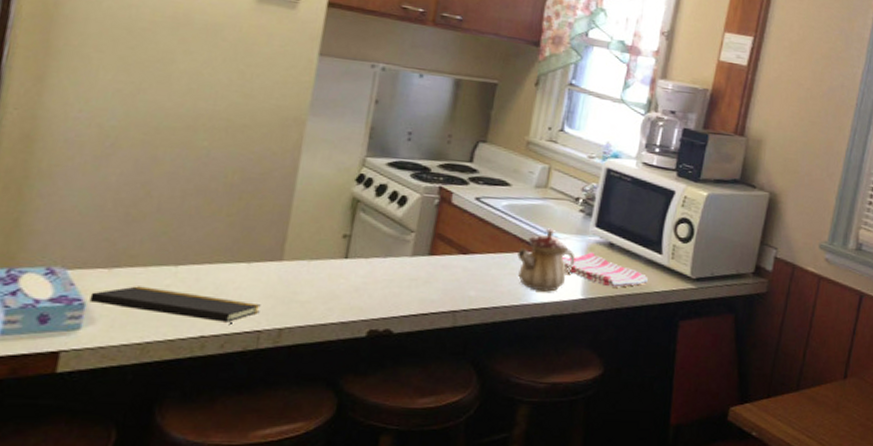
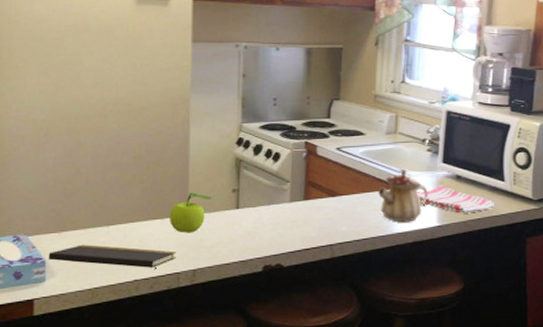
fruit: none [258,233,319,283] -> present [170,192,214,233]

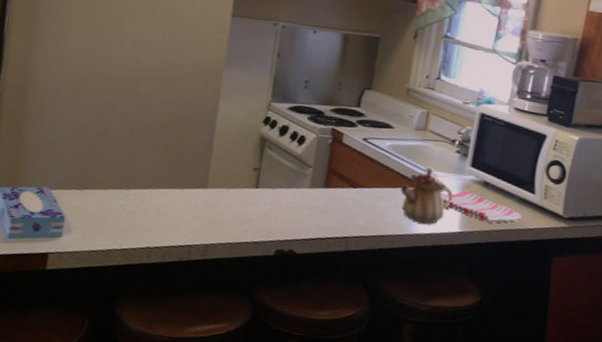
notepad: present [48,244,176,270] -> none [67,204,191,240]
fruit: present [170,192,214,233] -> none [188,165,235,207]

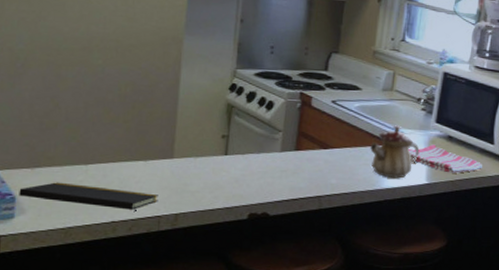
notepad: none [67,204,191,240] -> present [19,182,159,213]

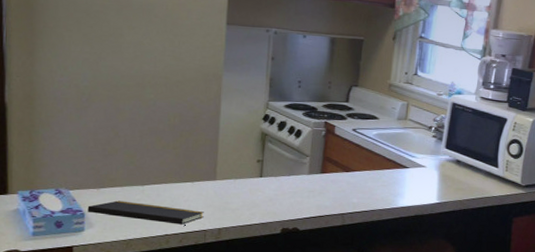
teapot: present [370,125,420,179] -> none [387,151,431,198]
dish towel: present [408,144,483,173] -> none [421,167,489,194]

